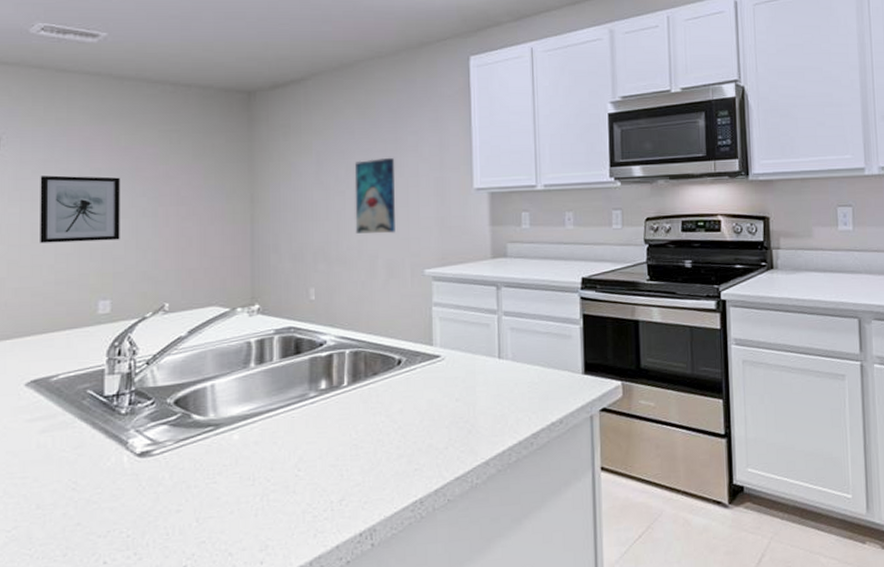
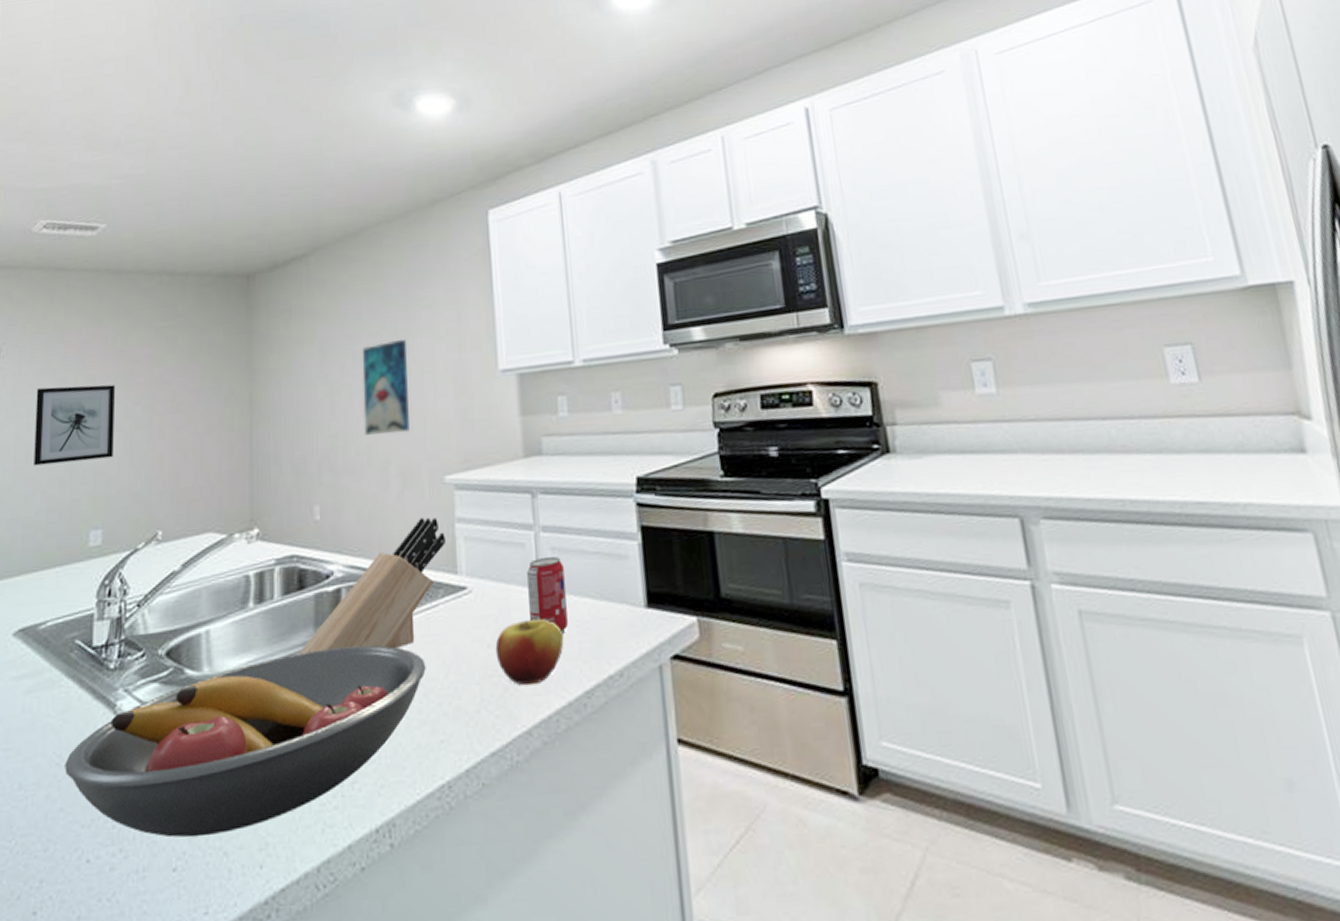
fruit bowl: none [80,398,404,543] -> present [65,645,426,838]
knife block: none [294,301,423,405] -> present [298,517,445,655]
apple: none [462,380,518,429] -> present [495,618,564,686]
beverage can: none [490,334,522,393] -> present [527,556,568,635]

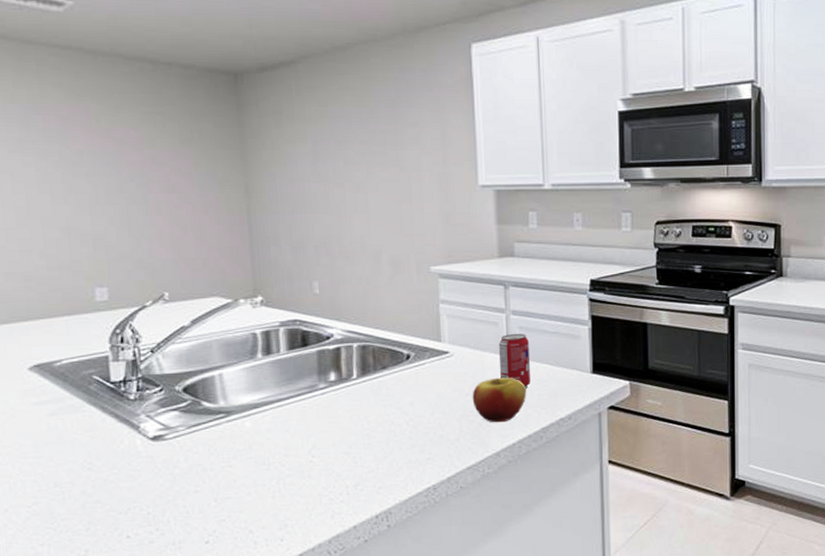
wall art: present [34,384,115,466] -> none [18,156,111,228]
fruit bowl: present [65,645,426,838] -> none [96,390,415,521]
knife block: present [298,517,445,655] -> none [304,297,431,395]
wall art: present [362,339,410,435] -> none [353,149,399,229]

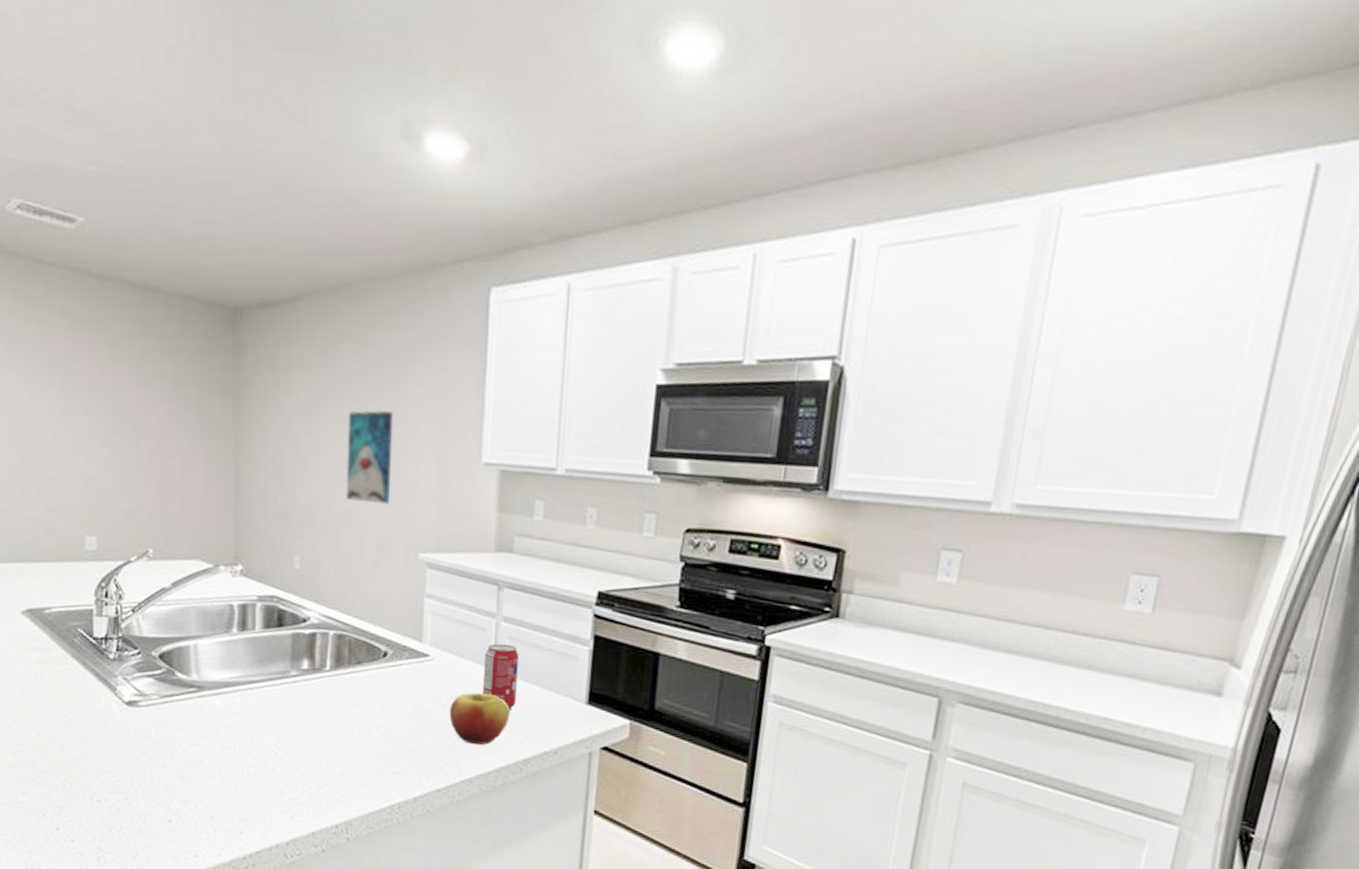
wall art: none [353,149,399,229] -> present [346,410,394,505]

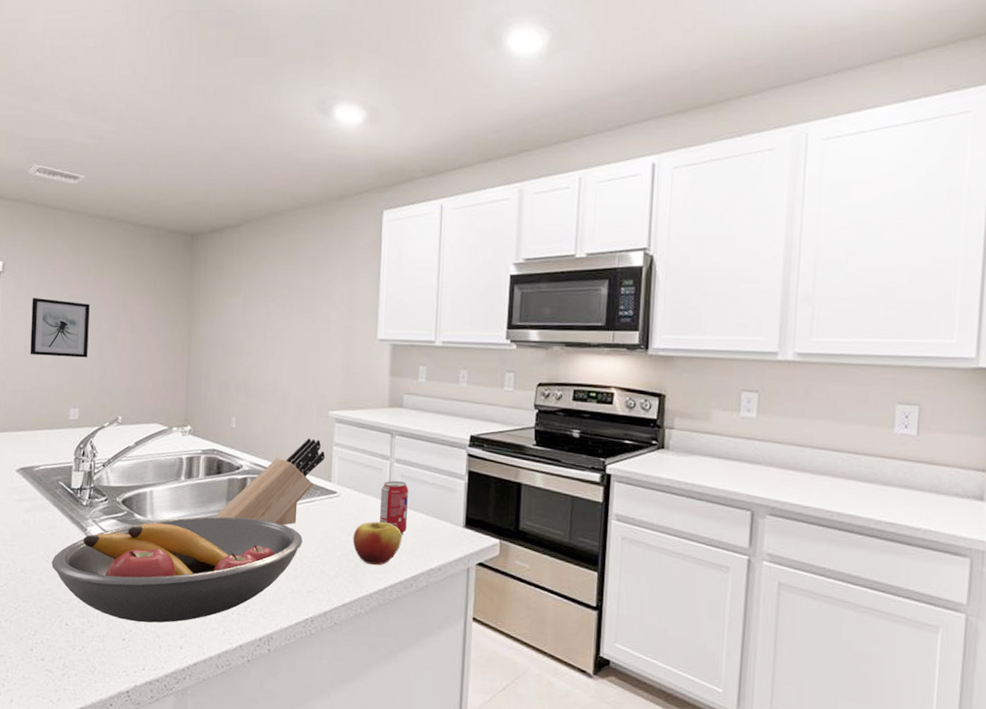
wall art: none [24,386,104,471] -> present [30,298,90,358]
fruit bowl: none [75,679,387,804] -> present [52,516,303,623]
knife block: none [276,586,414,693] -> present [214,438,325,526]
wall art: present [346,410,394,505] -> none [272,303,310,375]

